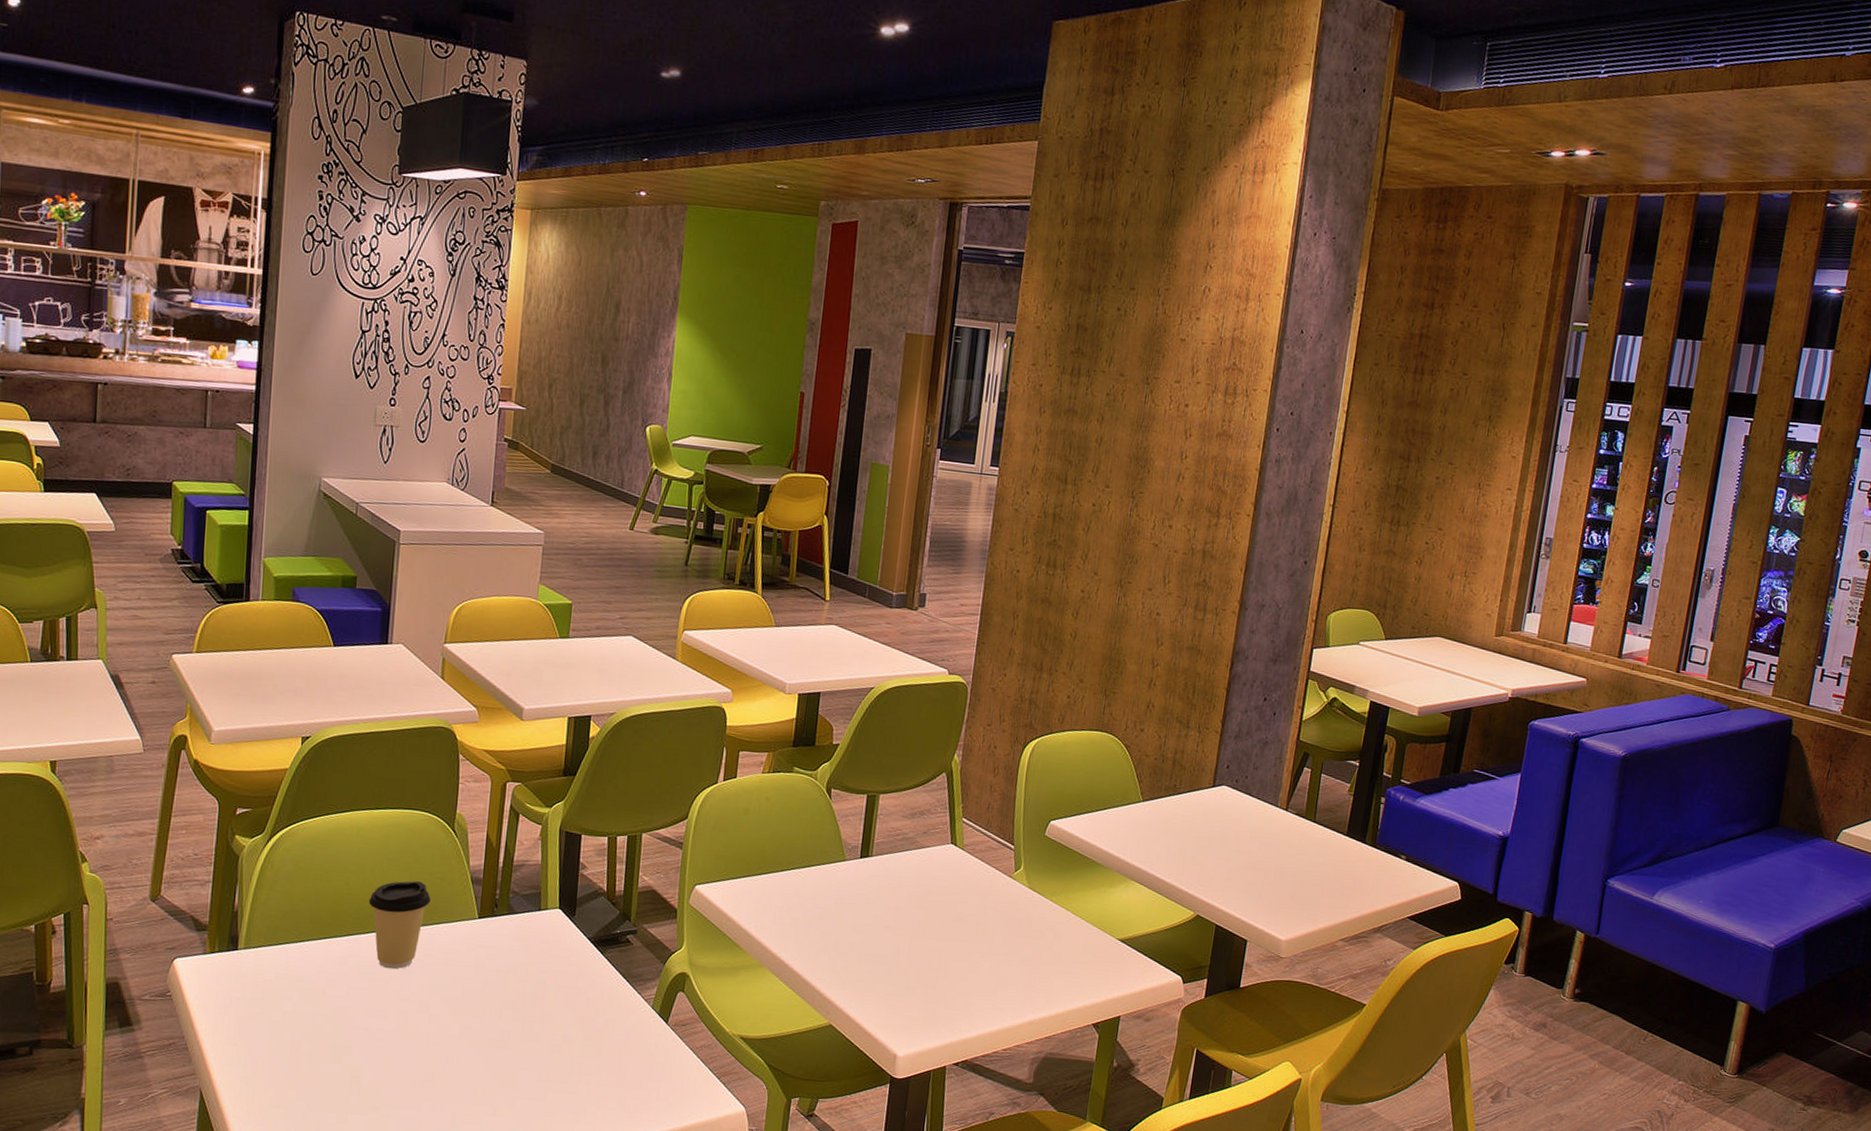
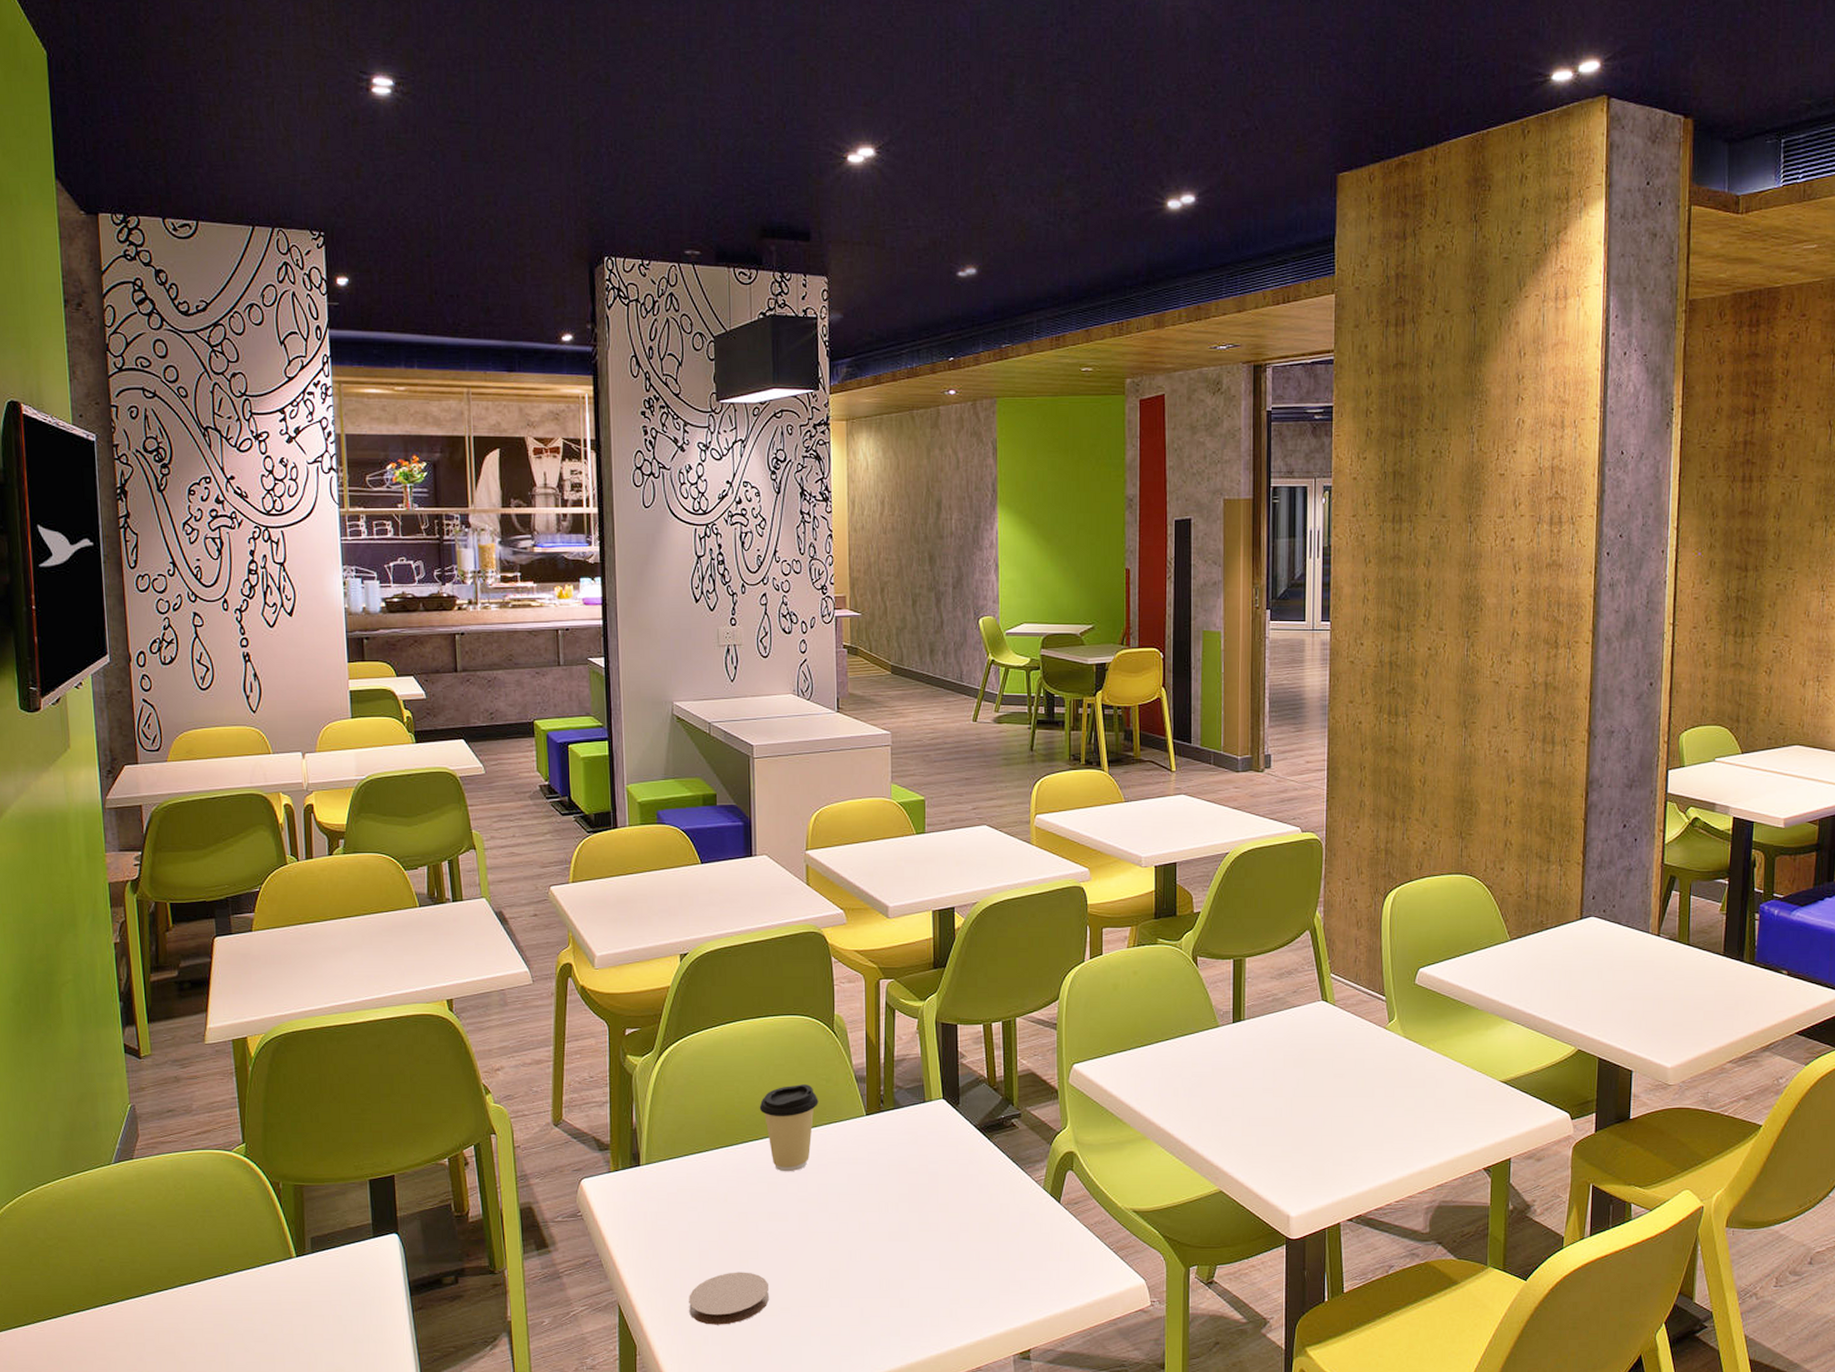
coaster: none [274,1066,360,1120] -> present [689,1272,769,1325]

